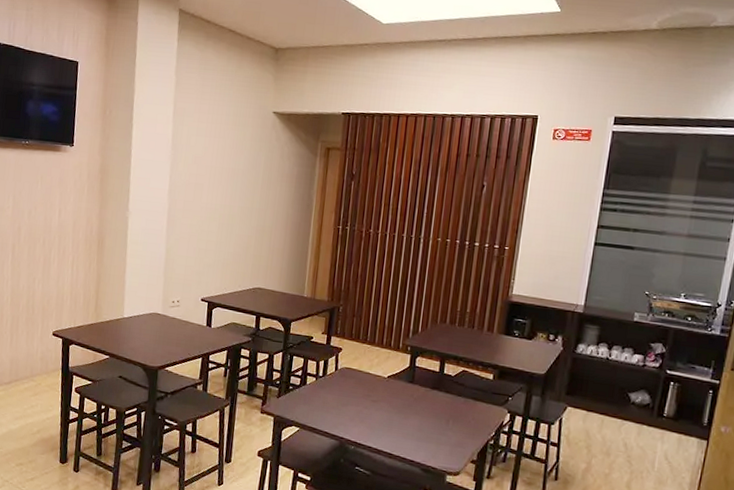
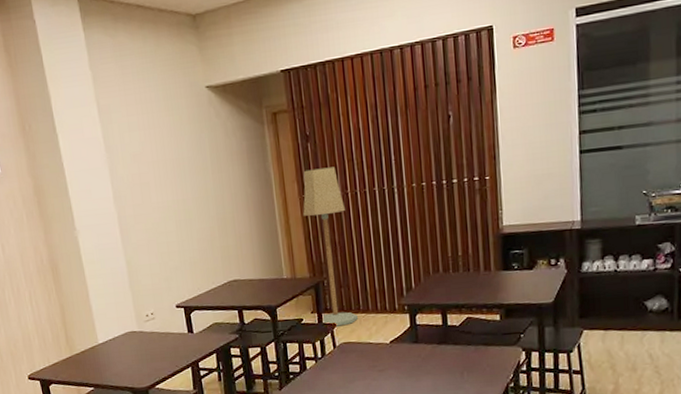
floor lamp: none [323,204,373,352] -> present [303,167,358,326]

